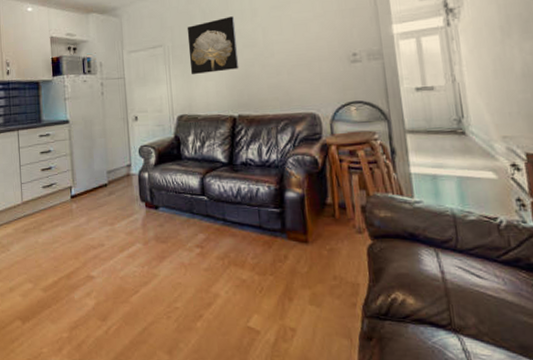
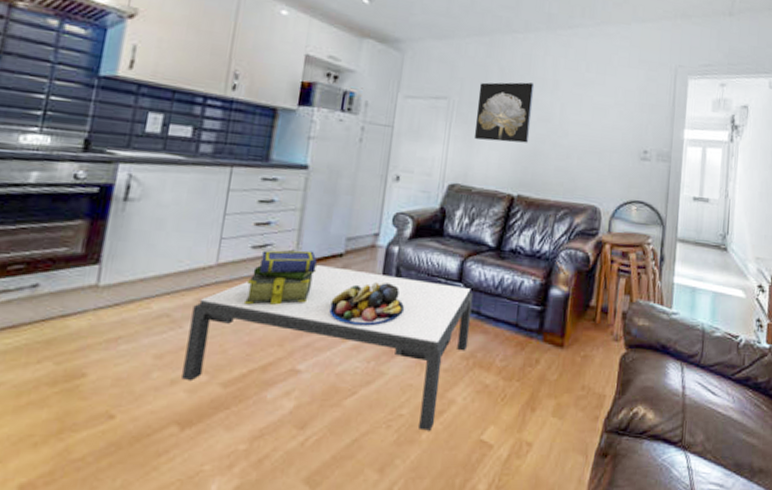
coffee table: none [13,194,221,320] -> present [182,264,474,431]
stack of books: none [44,185,91,230] -> present [243,250,318,305]
fruit bowl: none [105,203,163,239] -> present [329,282,405,326]

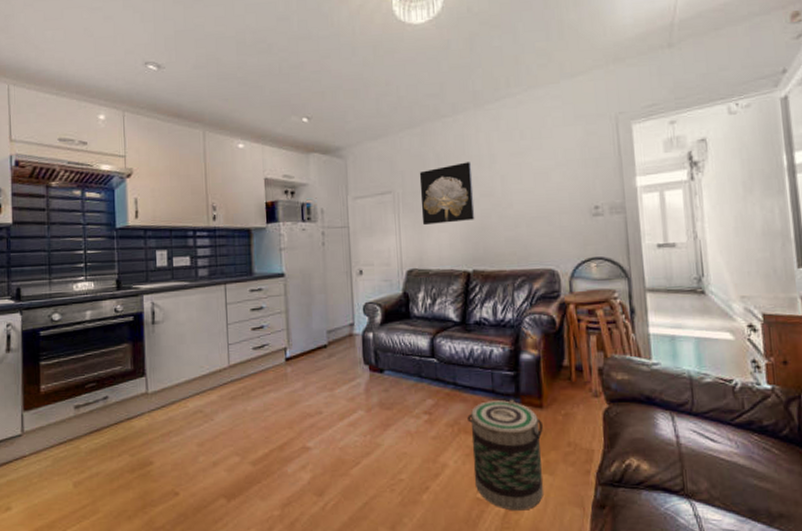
coffee table: present [182,264,474,431] -> none [218,356,451,492]
stack of books: present [243,250,318,305] -> none [254,346,308,397]
fruit bowl: present [329,282,405,326] -> none [324,366,388,405]
basket: none [481,335,561,456] -> present [467,399,543,511]

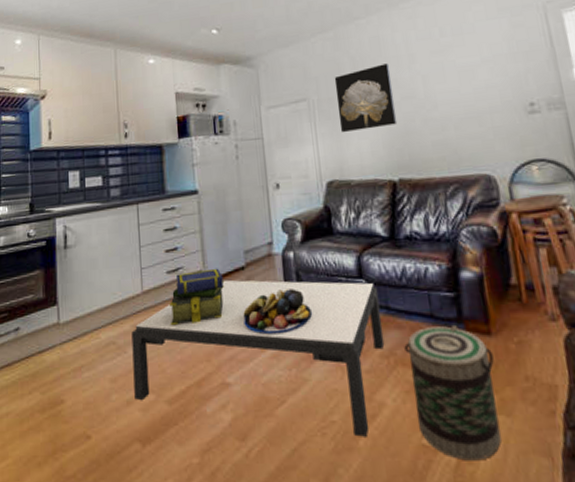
coffee table: none [218,356,451,492] -> present [131,279,385,437]
stack of books: none [254,346,308,397] -> present [169,268,225,326]
fruit bowl: none [324,366,388,405] -> present [243,289,313,334]

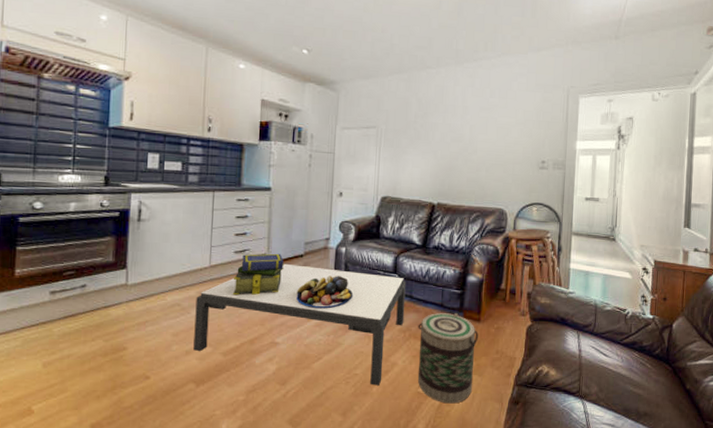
wall art: present [334,63,397,133] -> none [399,110,447,161]

